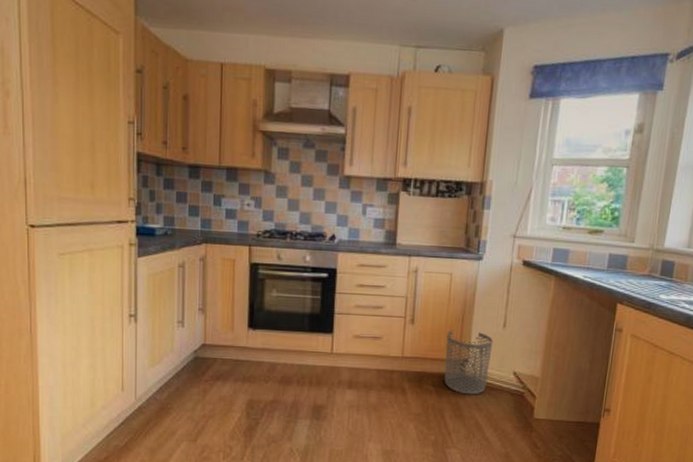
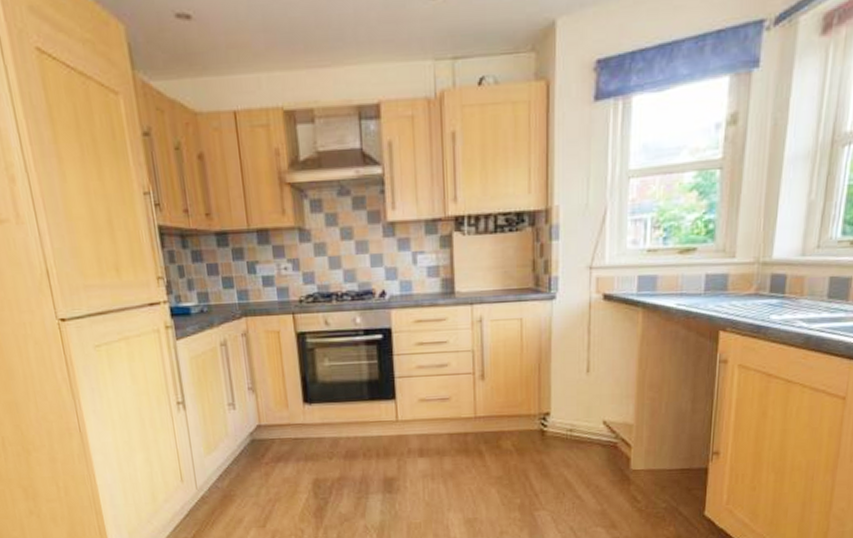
waste bin: present [444,329,493,395] -> none [523,381,577,451]

